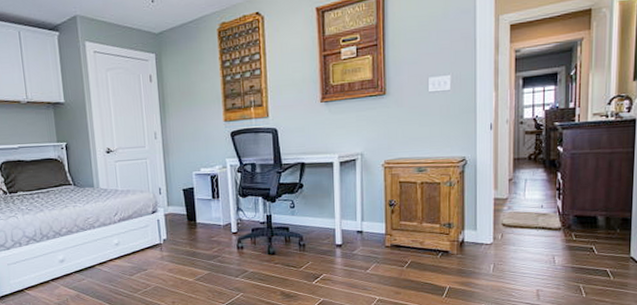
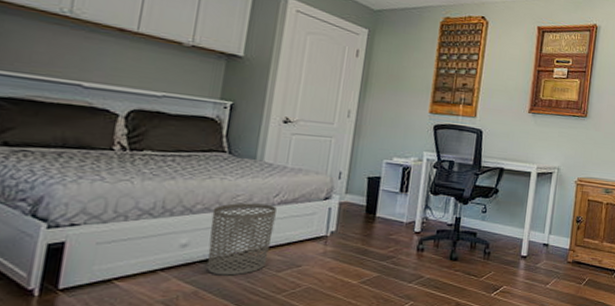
waste bin: none [74,222,121,282] -> present [207,202,277,276]

